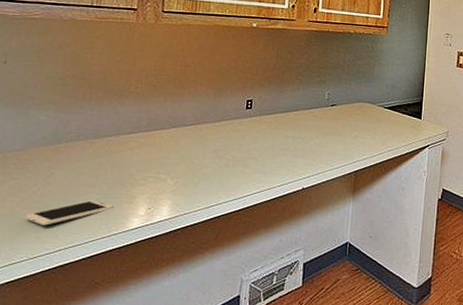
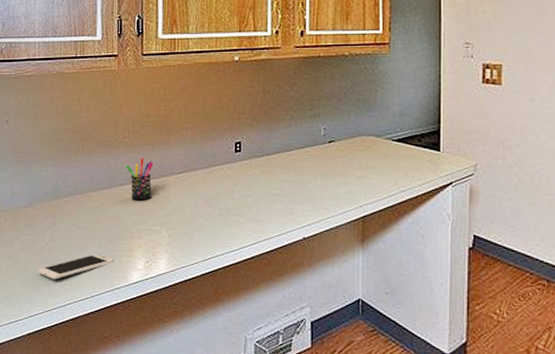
pen holder: none [135,108,165,149] -> present [125,157,154,201]

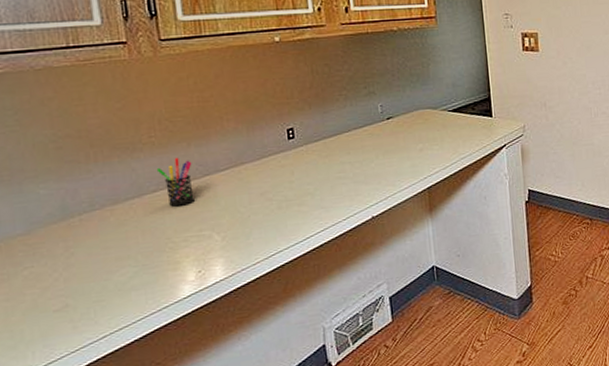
smartphone: present [37,254,114,279] -> none [52,274,156,314]

